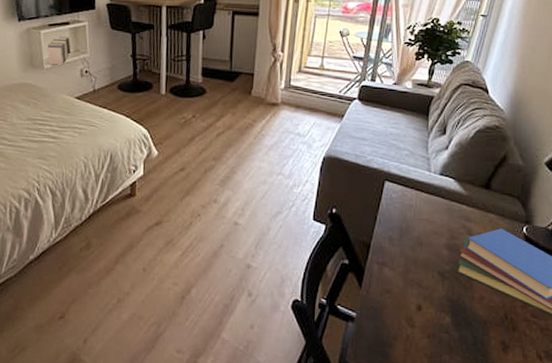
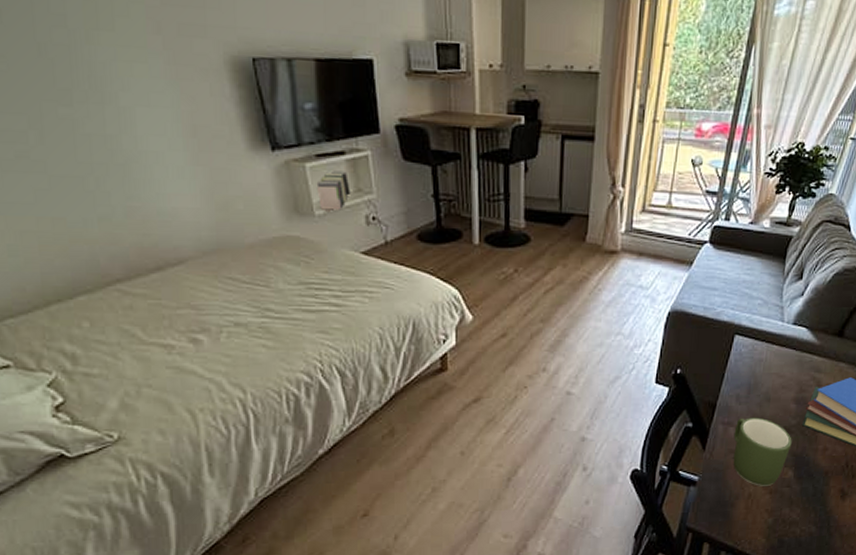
mug: none [388,259,447,330] -> present [733,417,792,486]

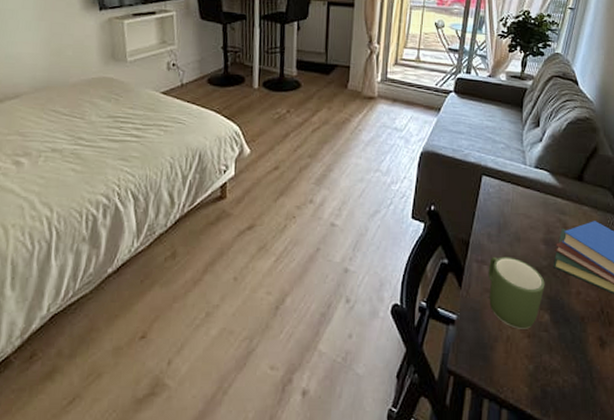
books: present [318,171,351,211] -> none [131,26,157,58]

